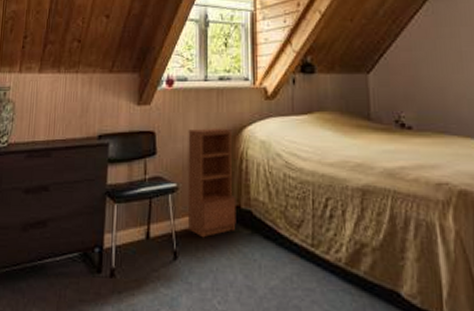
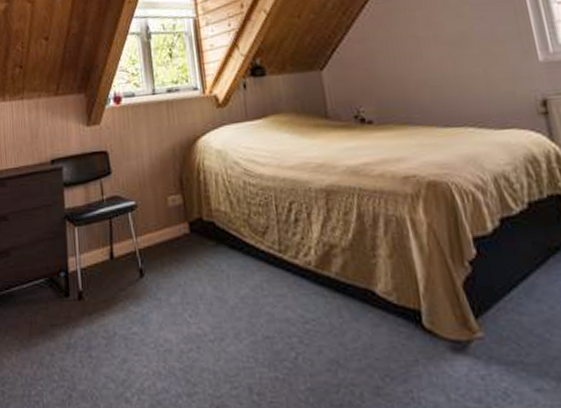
bookcase: present [187,128,236,238] -> none [141,140,200,253]

